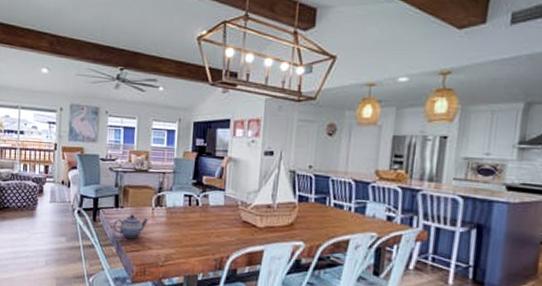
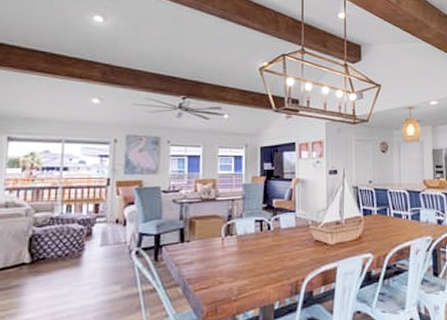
teapot: present [113,214,149,239] -> none [178,247,219,276]

